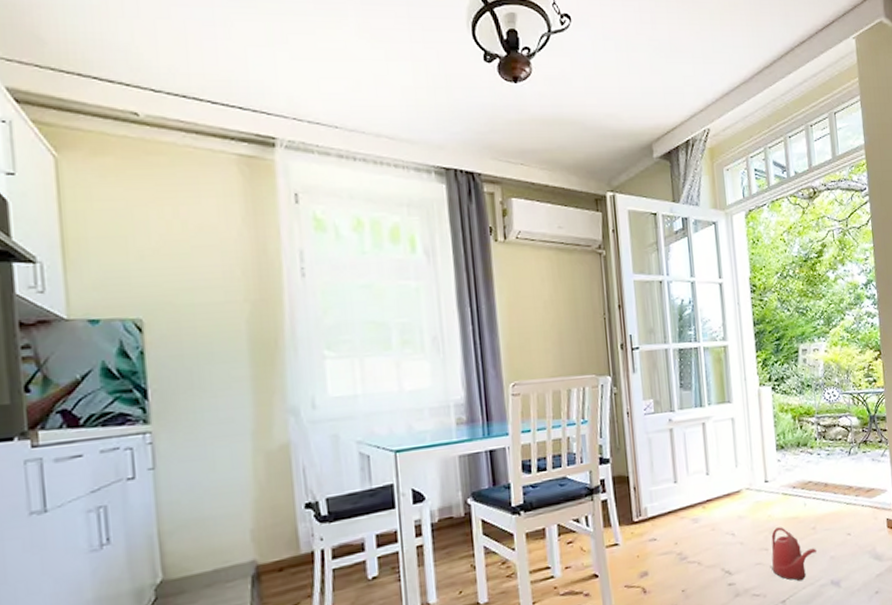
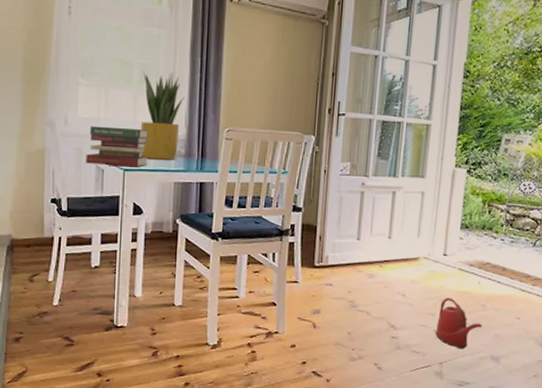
books: none [344,399,424,452] -> present [86,126,148,168]
planter: none [404,328,458,434] -> present [140,72,184,160]

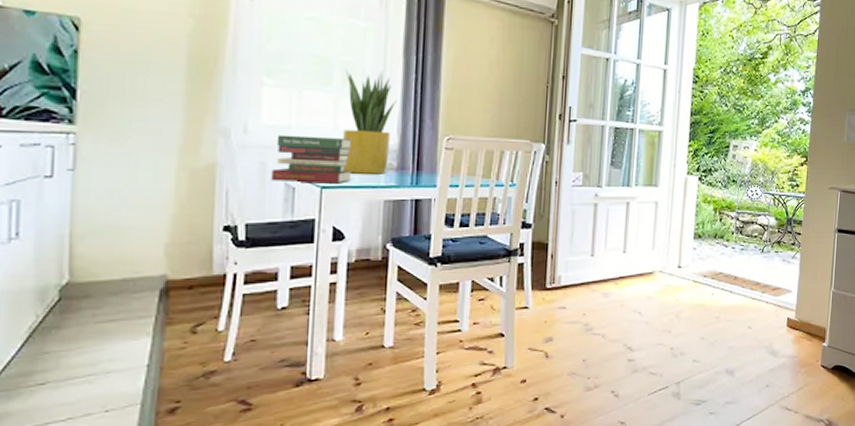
watering can: present [435,298,482,350] -> none [672,312,717,366]

